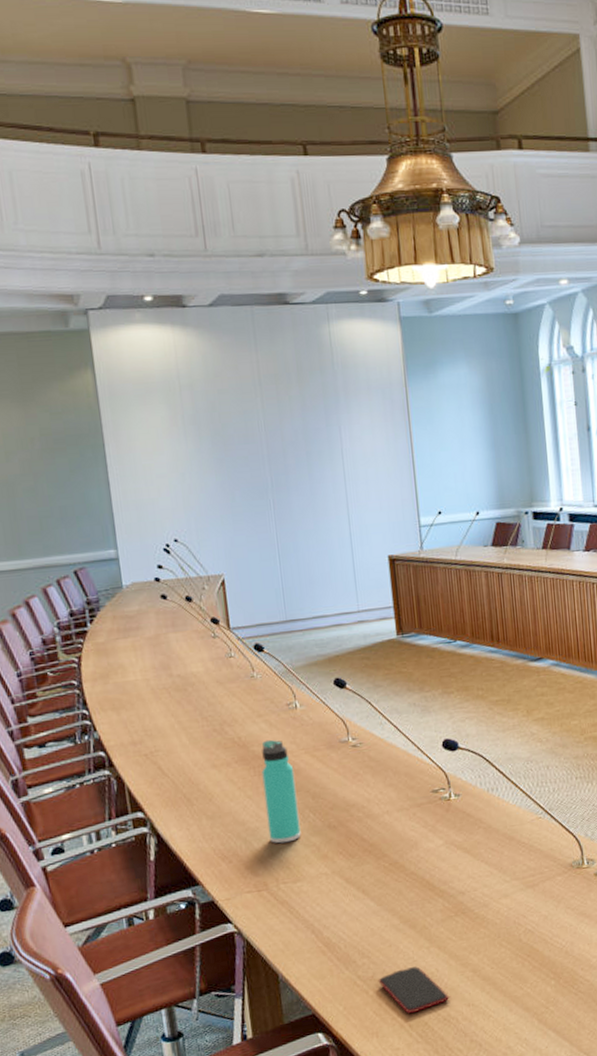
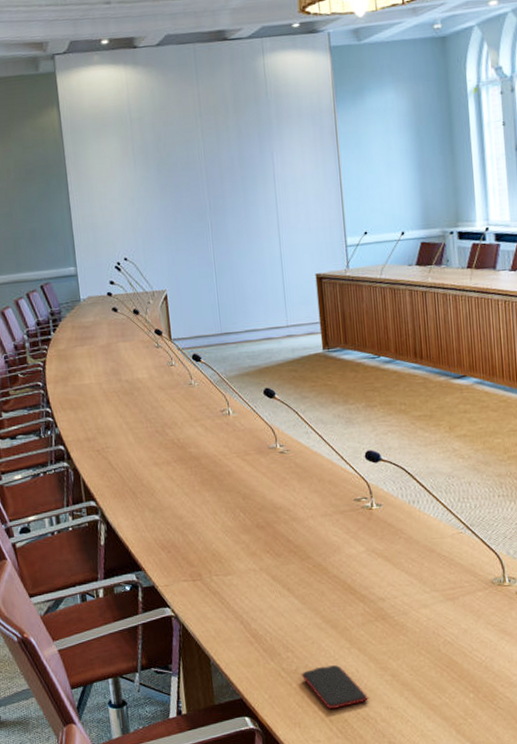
thermos bottle: present [261,739,301,844] -> none [197,442,232,539]

